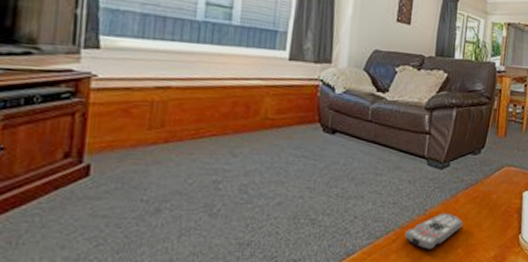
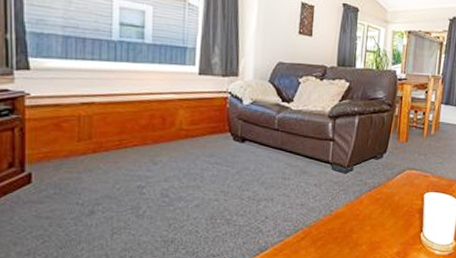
remote control: present [405,213,463,250] -> none [313,213,367,247]

